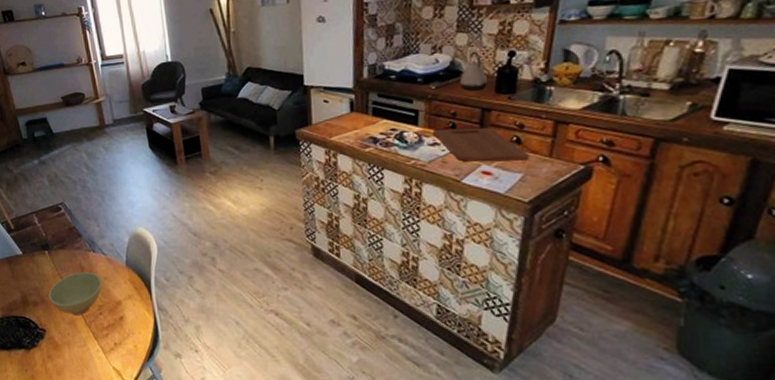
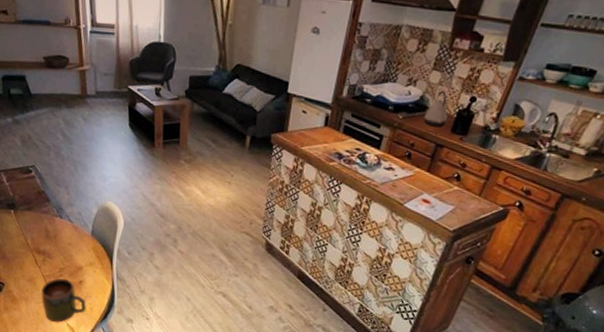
bowl: present [48,271,102,316] -> none [10,234,66,275]
mug: none [82,316,131,366] -> present [40,277,87,322]
cutting board: present [433,127,530,162] -> none [391,155,464,195]

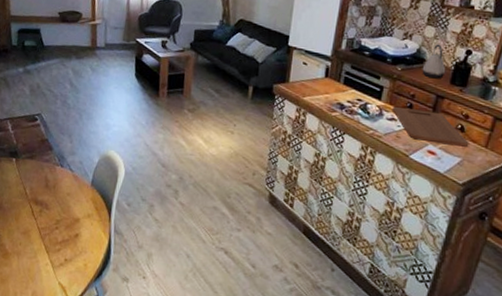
mug: present [40,277,87,322] -> none [34,230,81,280]
cutting board: none [391,155,464,195] -> present [393,106,469,147]

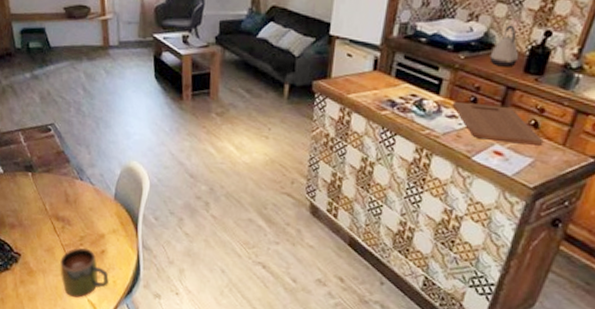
mug: none [34,230,81,280] -> present [59,247,110,298]

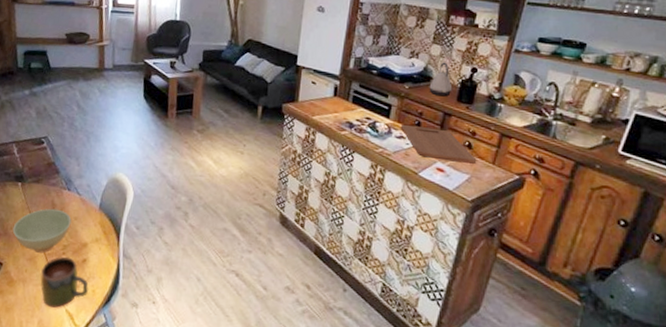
bowl: none [27,199,86,244] -> present [12,208,72,253]

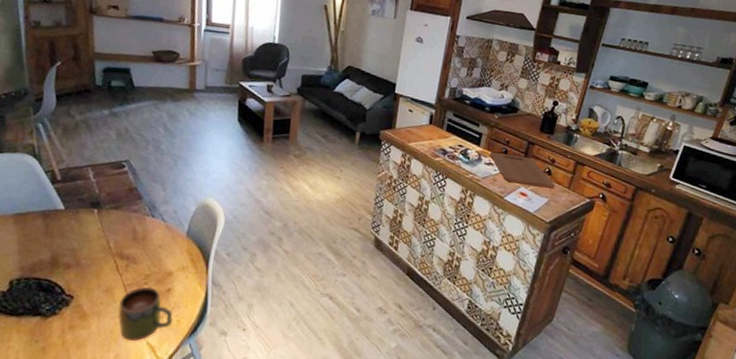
bowl: present [12,208,72,253] -> none [86,236,155,284]
kettle: present [429,62,453,97] -> none [516,95,536,127]

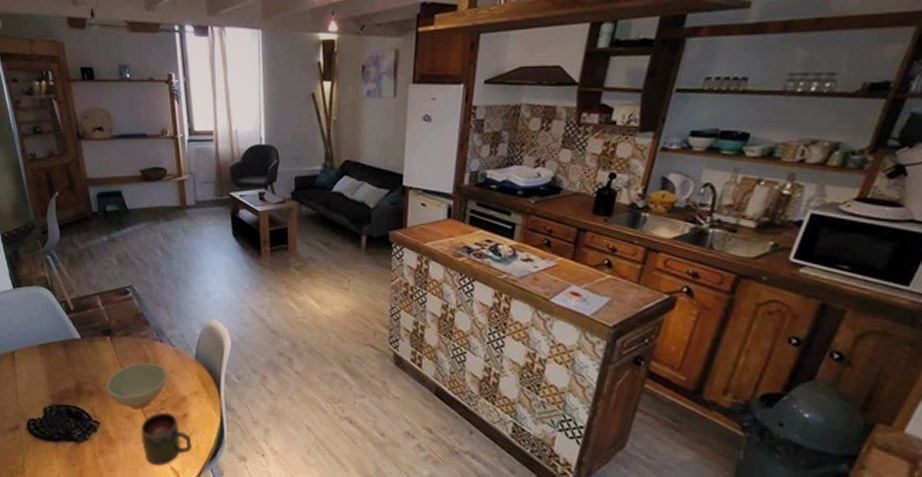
bowl: none [86,236,155,284] -> present [106,362,167,410]
cutting board: present [490,151,555,189] -> none [528,244,618,284]

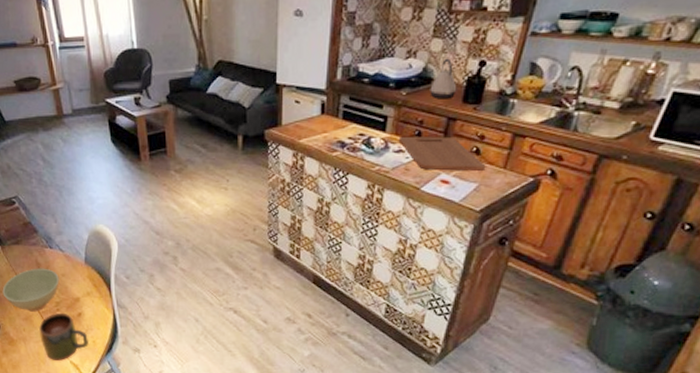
cutting board: none [528,244,618,284] -> present [400,136,486,171]
kettle: none [559,169,587,210] -> present [430,58,457,99]

